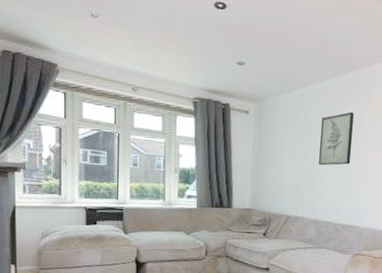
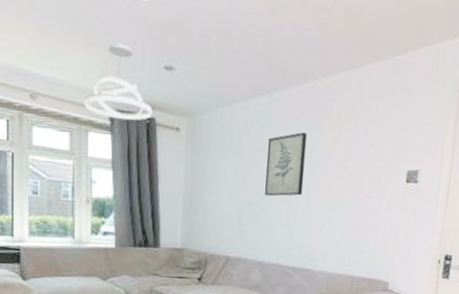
pendant light: none [174,45,228,106] -> present [84,42,153,121]

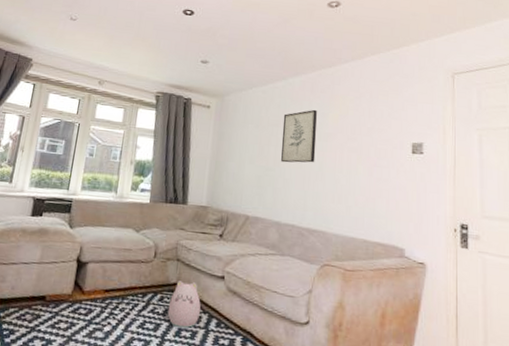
pendant light: present [84,42,153,121] -> none [137,45,190,100]

